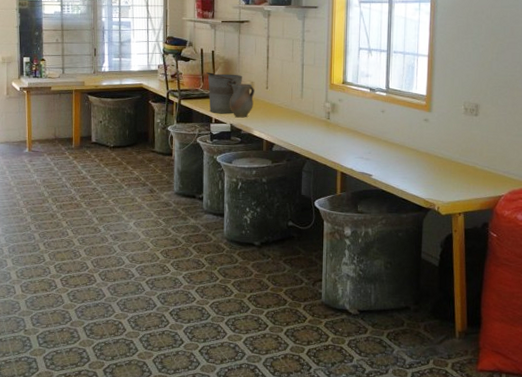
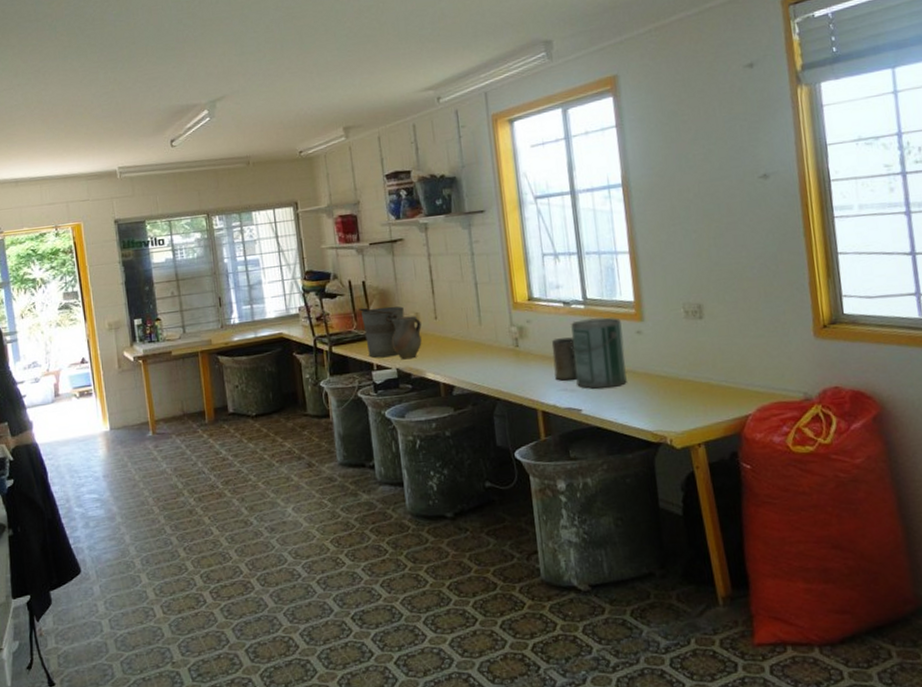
paint can: none [355,117,374,152] -> present [551,337,578,381]
paint can: none [370,104,413,161] -> present [569,317,627,389]

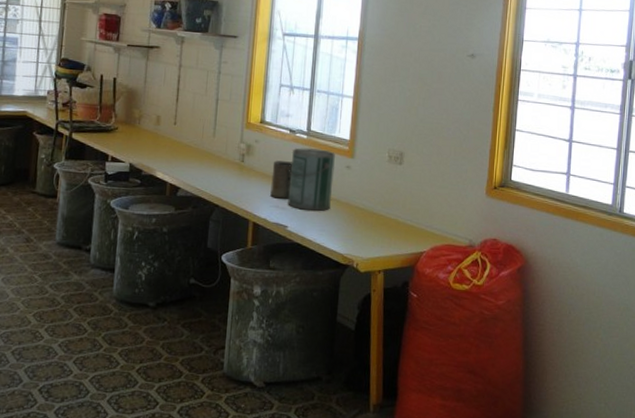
bucket: present [359,306,404,358] -> none [105,102,147,152]
ceramic pitcher: present [391,315,422,359] -> none [129,117,161,157]

